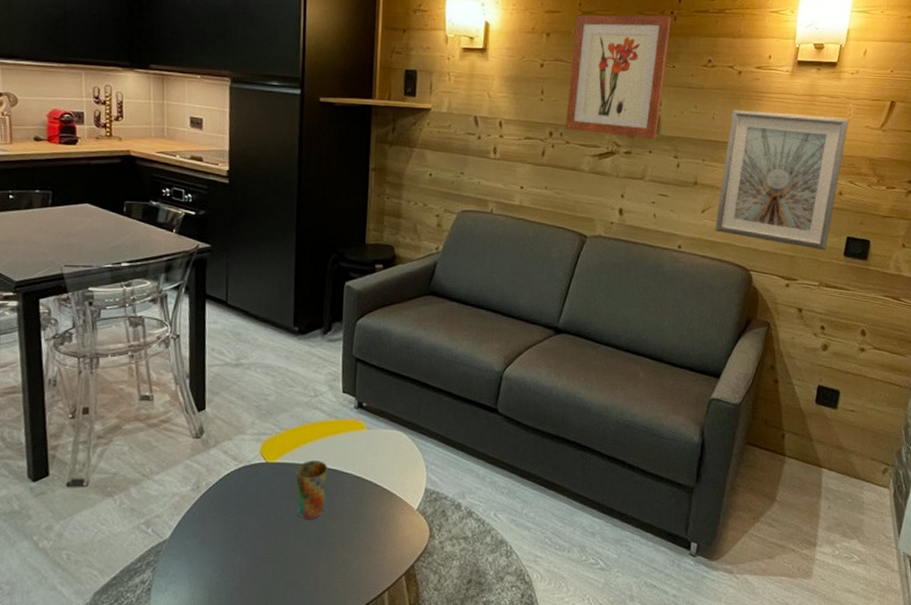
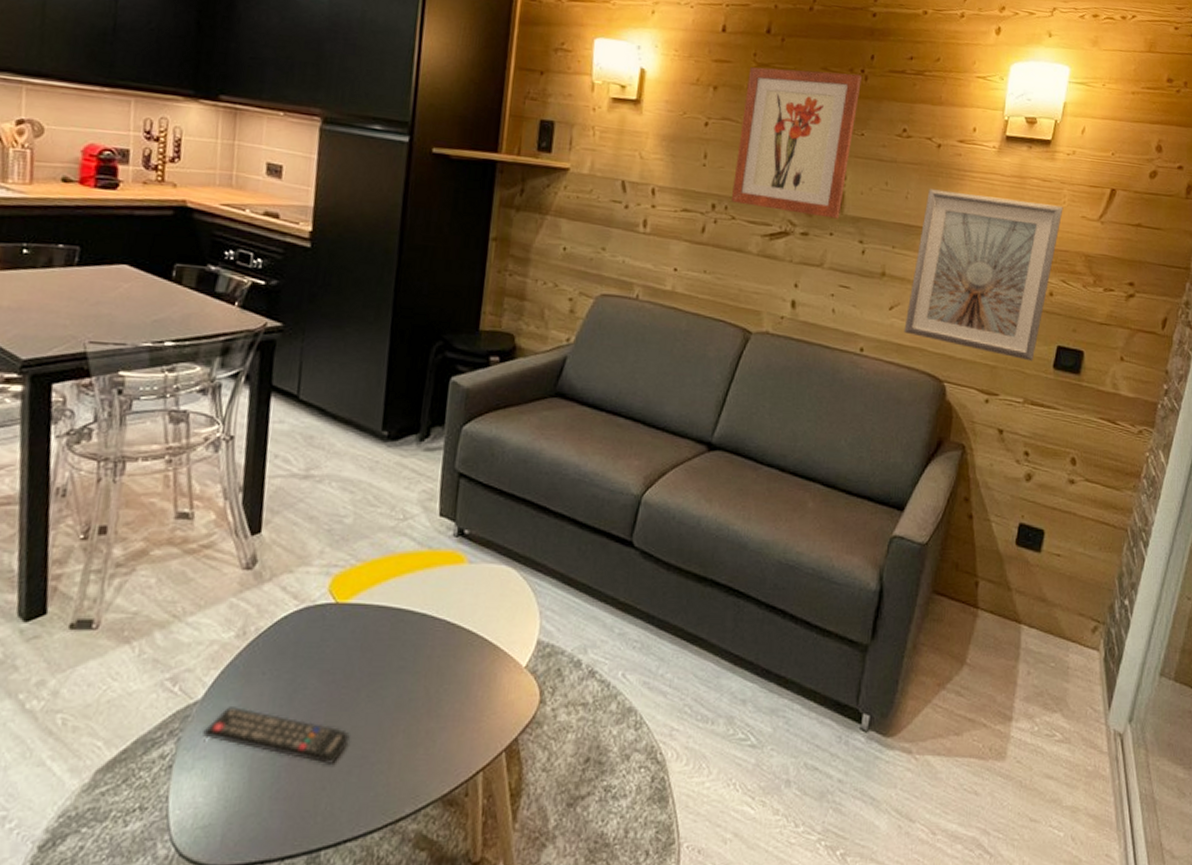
remote control: none [172,544,283,588] -> present [203,707,350,766]
cup: present [296,460,328,520] -> none [371,601,416,678]

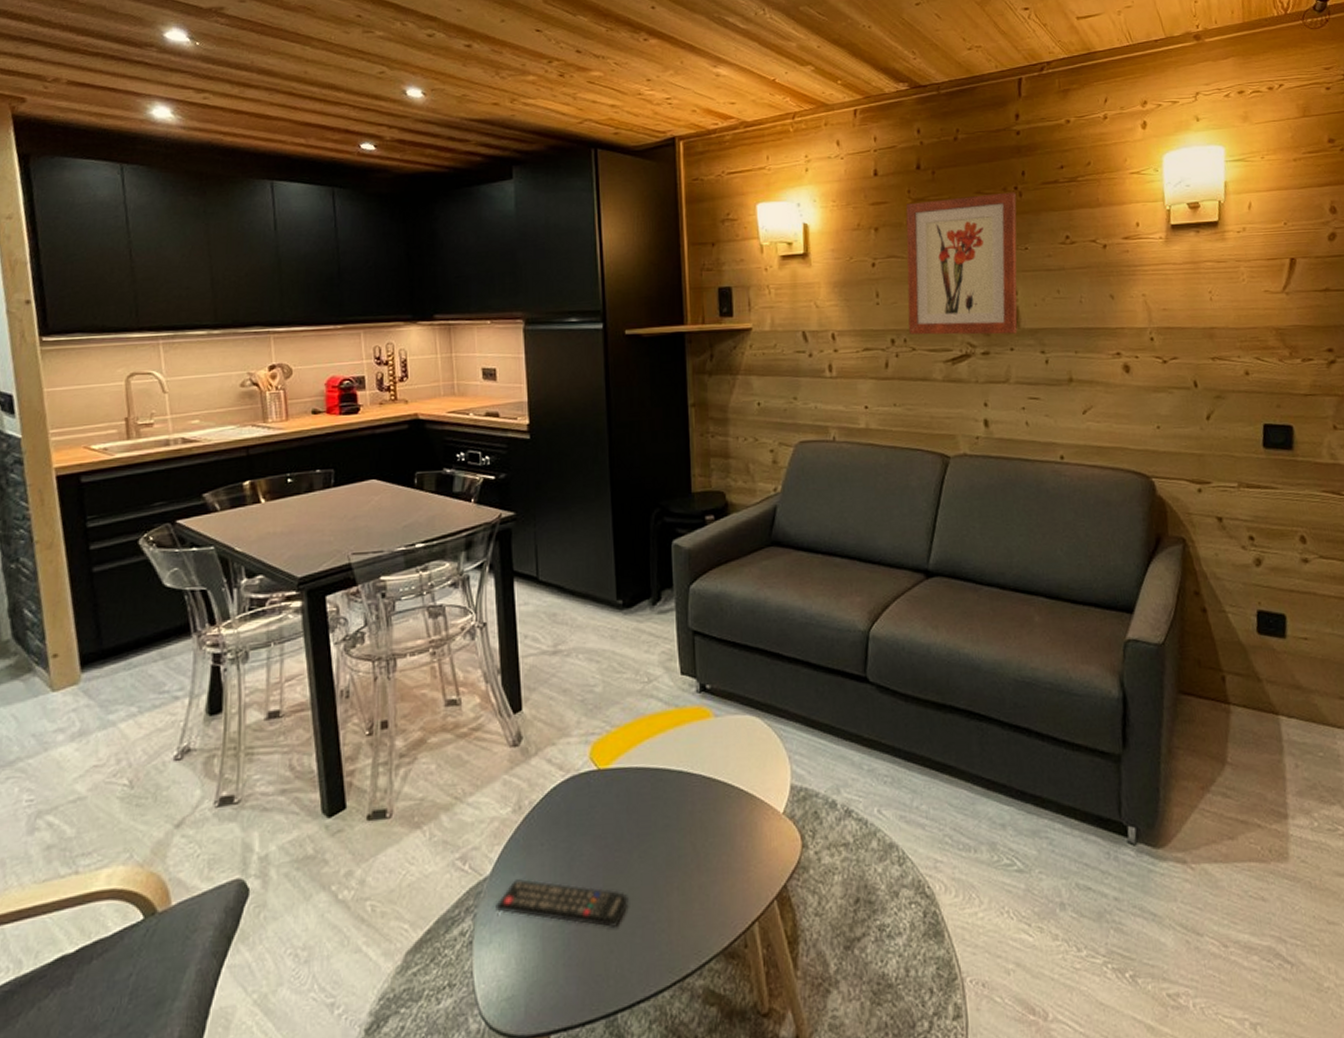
picture frame: present [904,189,1063,362] -> none [1101,284,1244,444]

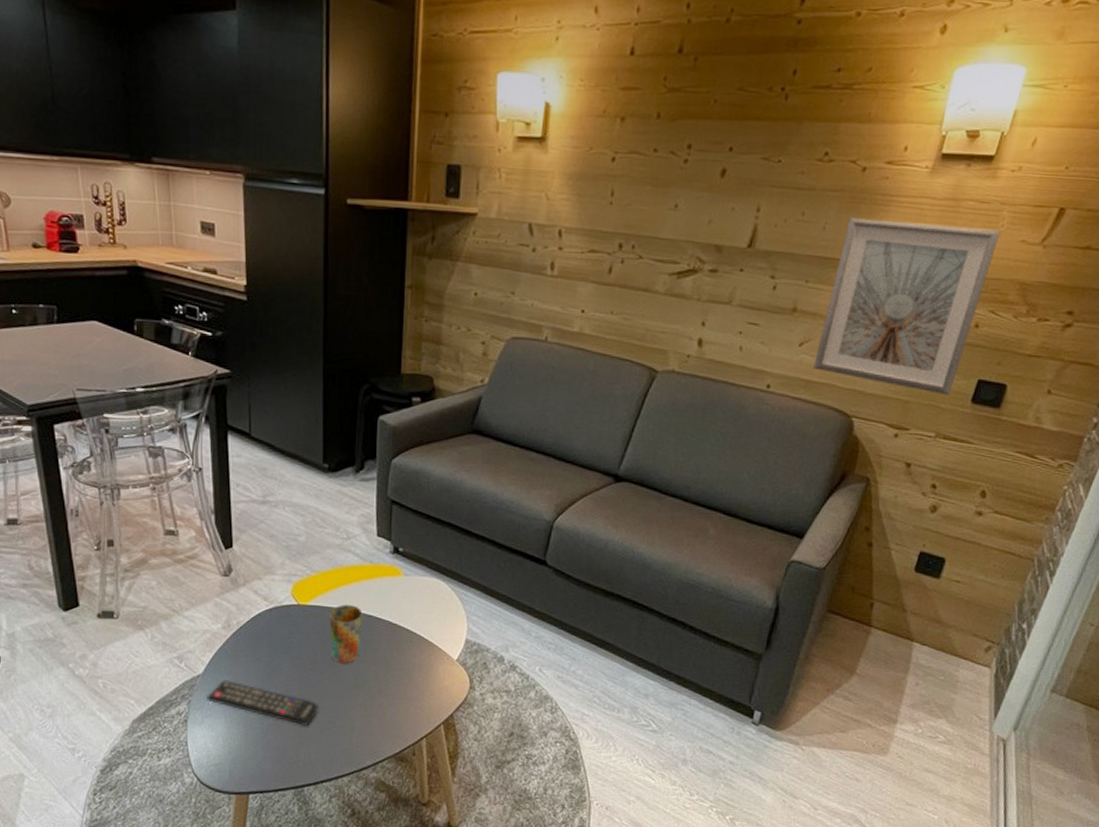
cup: none [635,761,672,838] -> present [329,605,363,664]
wall art: present [906,192,1018,335] -> none [638,92,781,254]
picture frame: none [1101,284,1244,444] -> present [813,217,1001,396]

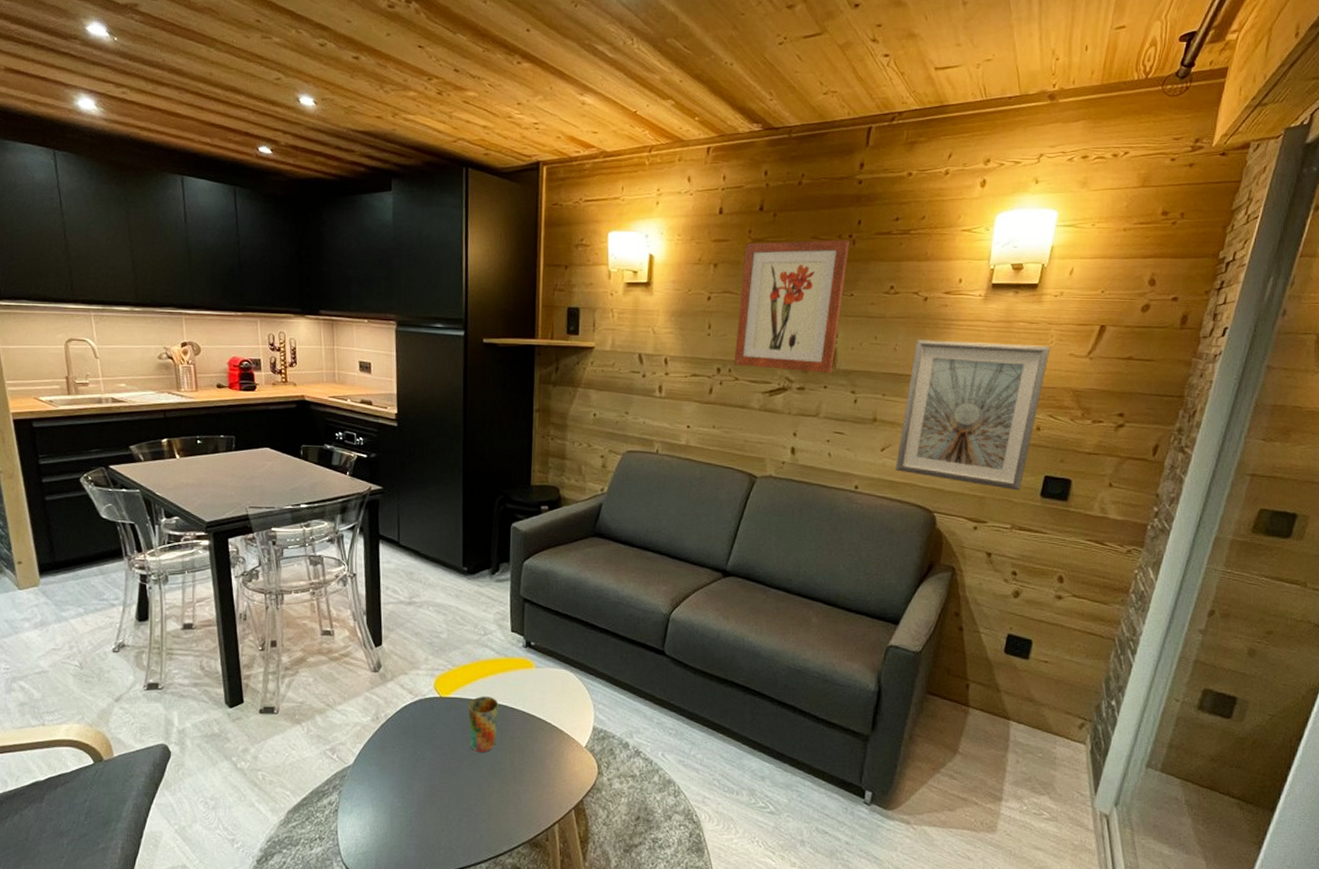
remote control: present [207,680,319,727] -> none [356,770,458,814]
wall art: none [638,92,781,254] -> present [733,239,850,373]

